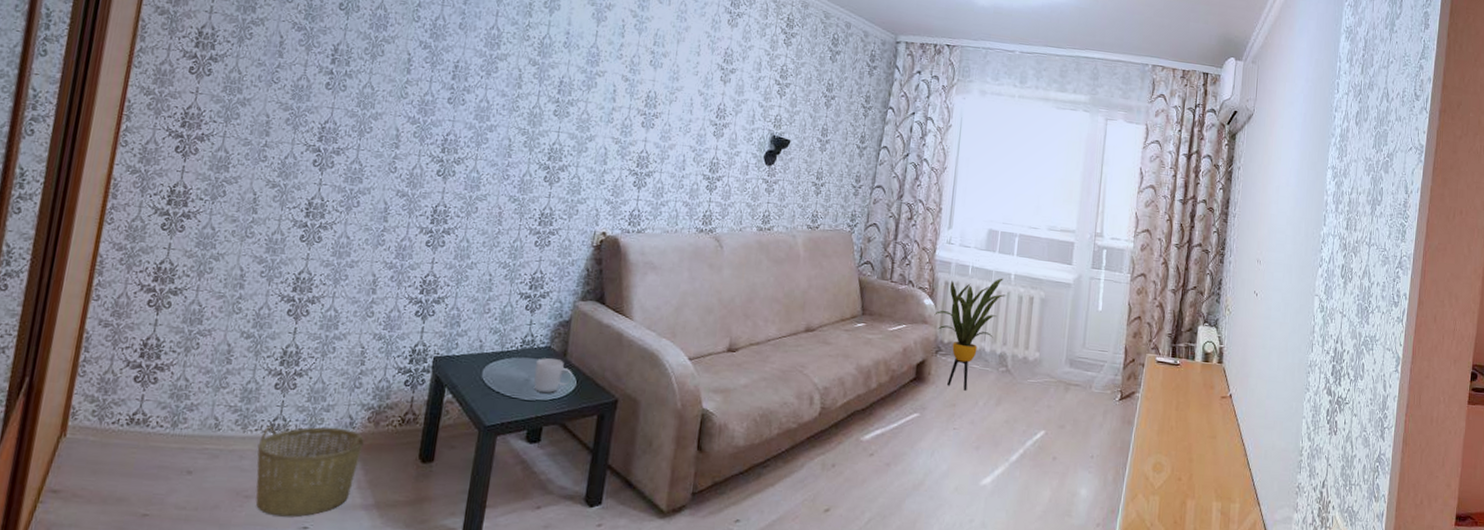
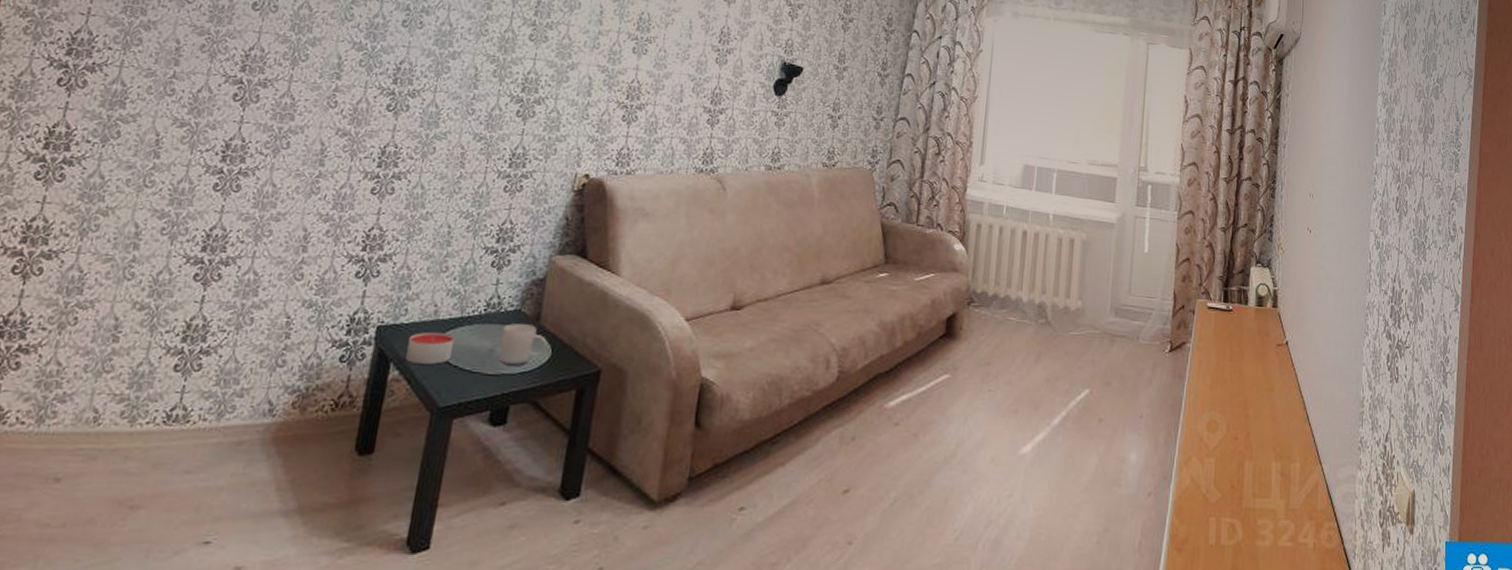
basket: present [256,426,364,517] -> none [143,415,287,530]
candle: none [457,362,497,390] -> present [406,331,455,365]
house plant: present [934,278,1007,391] -> none [966,218,1045,347]

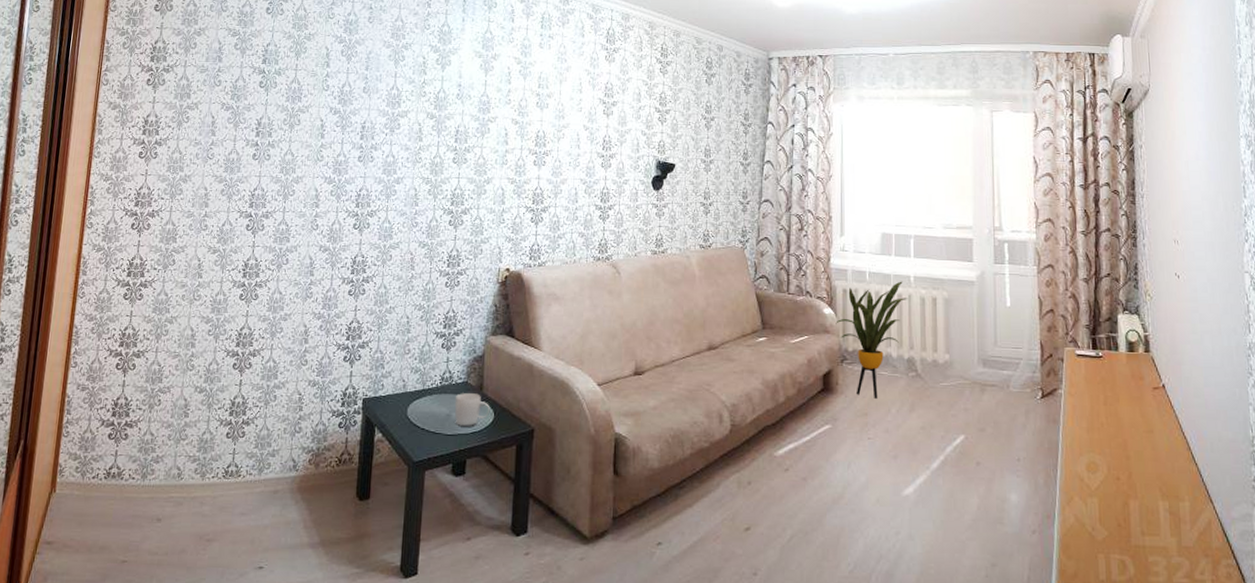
candle: present [406,331,455,365] -> none [386,401,421,428]
house plant: none [966,218,1045,347] -> present [836,281,908,399]

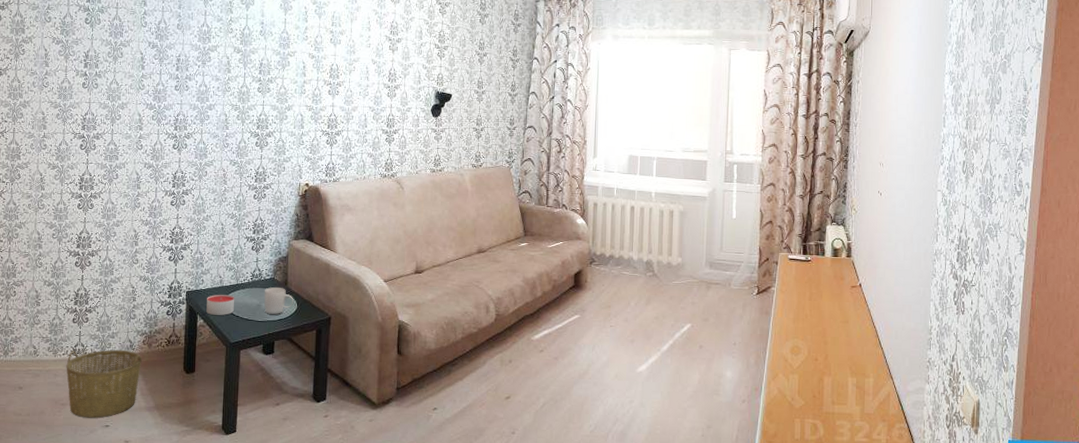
basket: none [215,471,307,558] -> present [66,349,142,418]
candle: none [386,401,421,428] -> present [206,294,235,315]
house plant: present [836,281,908,399] -> none [587,196,649,294]

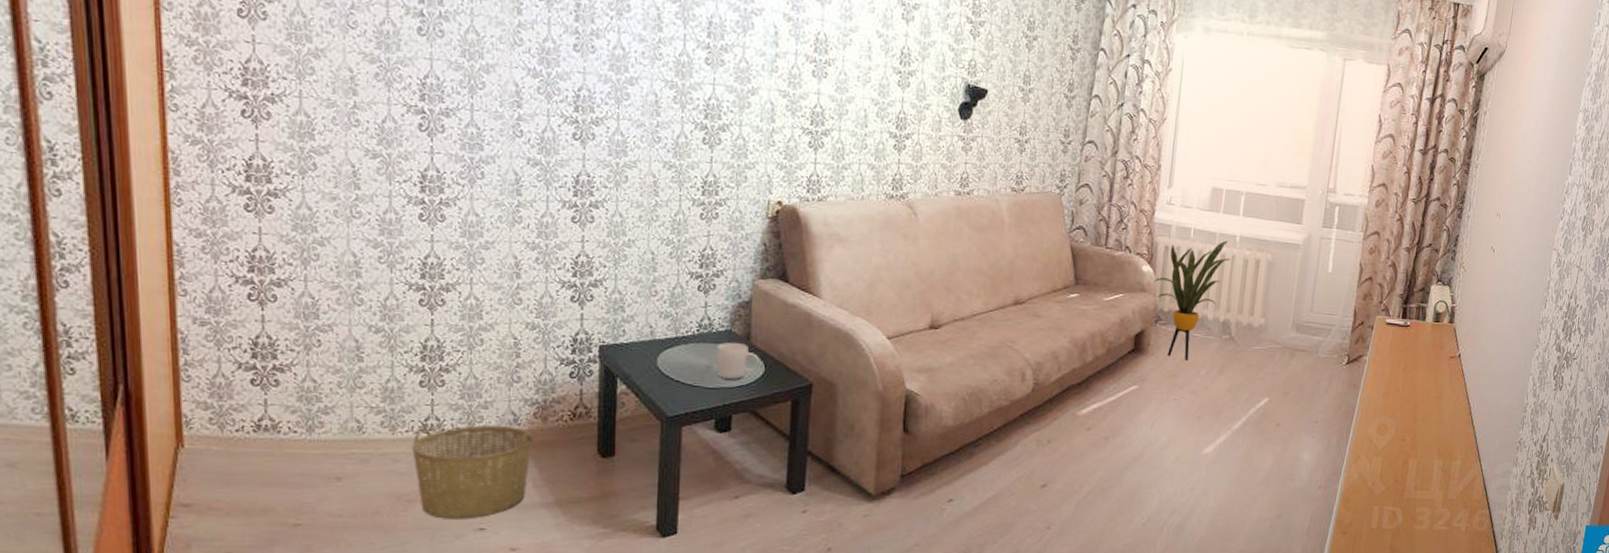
candle: present [206,294,235,315] -> none [630,350,674,380]
house plant: none [587,196,649,294] -> present [1153,240,1231,360]

